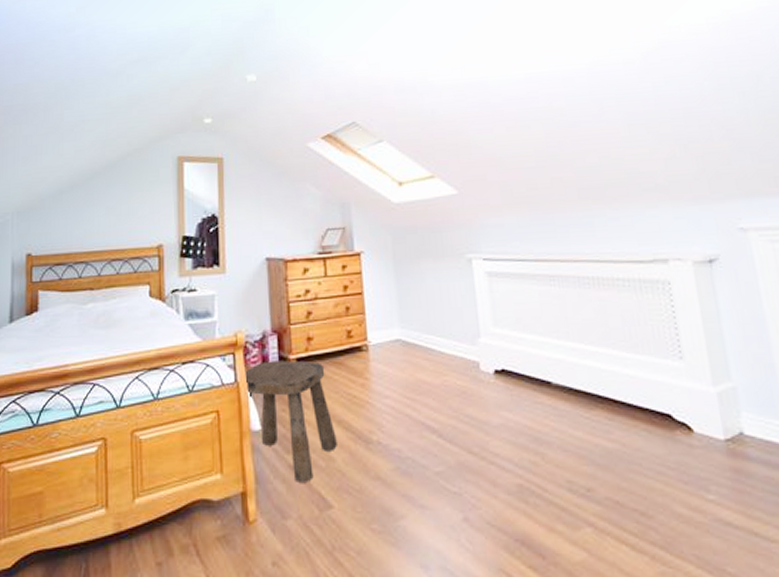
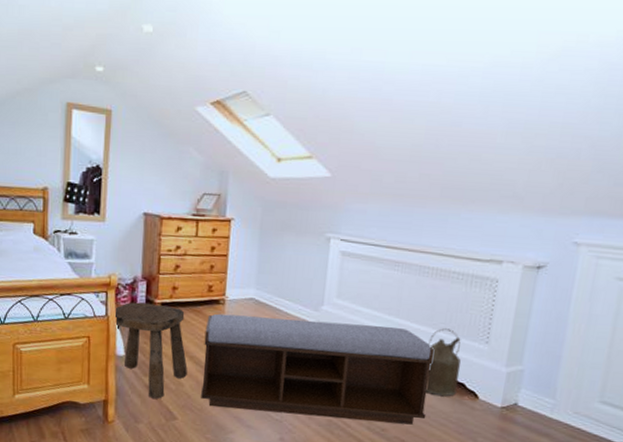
bench: none [350,352,637,485] -> present [201,313,435,425]
watering can: none [611,347,665,433] -> present [426,328,461,396]

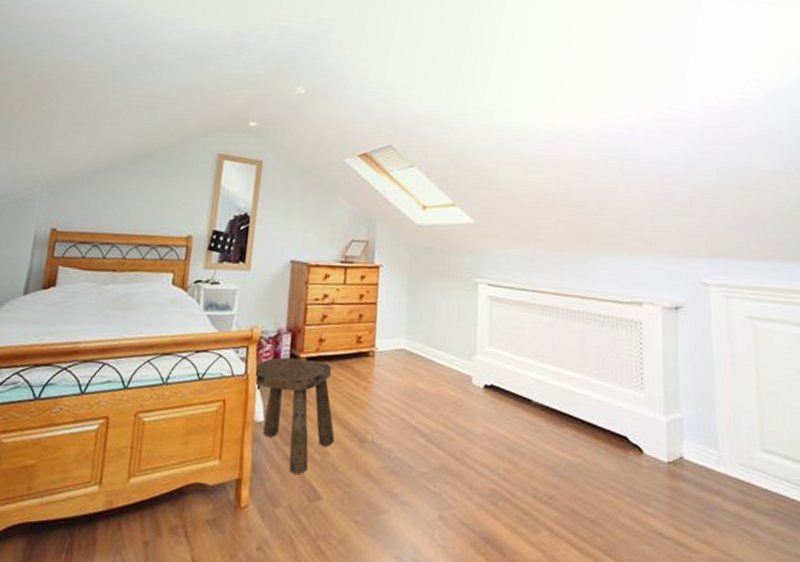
bench: present [201,313,435,425] -> none [349,367,594,489]
watering can: present [426,328,461,396] -> none [584,375,621,452]

